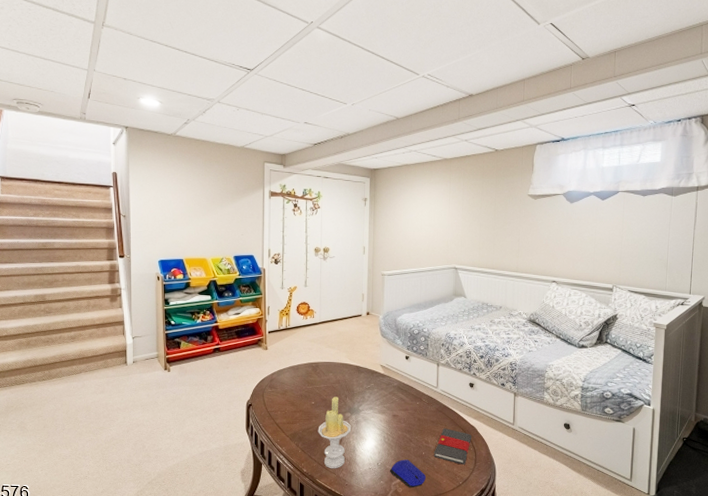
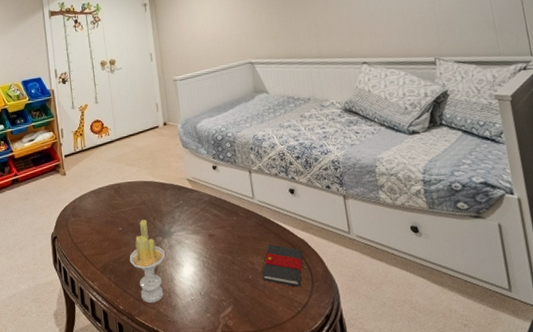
computer mouse: present [390,459,426,488] -> none [215,285,258,320]

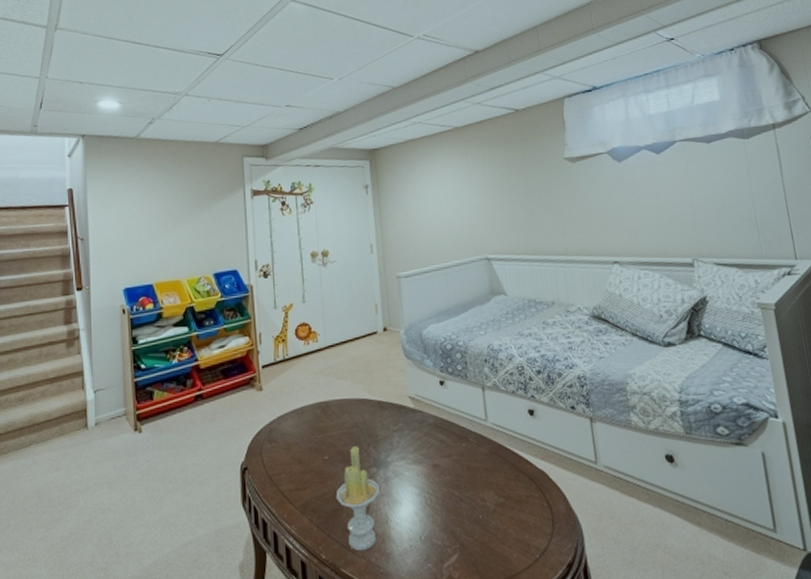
book: present [262,245,304,287] -> none [494,477,544,529]

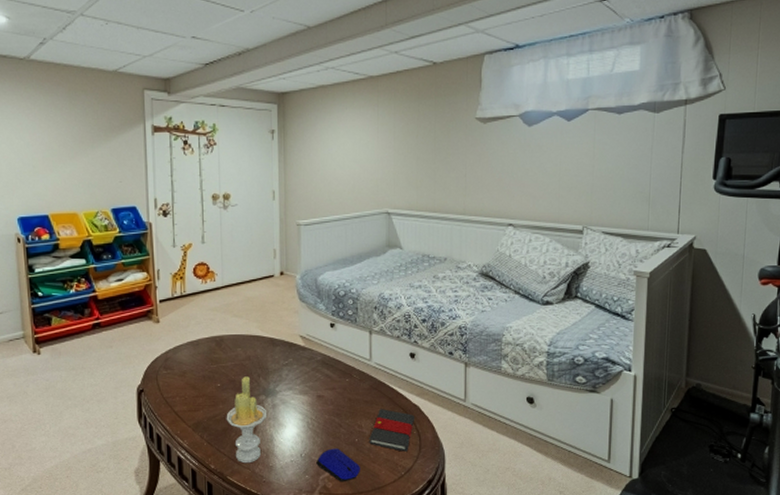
computer mouse: none [438,528,489,571] -> present [316,448,360,482]
book: none [494,477,544,529] -> present [369,409,415,452]

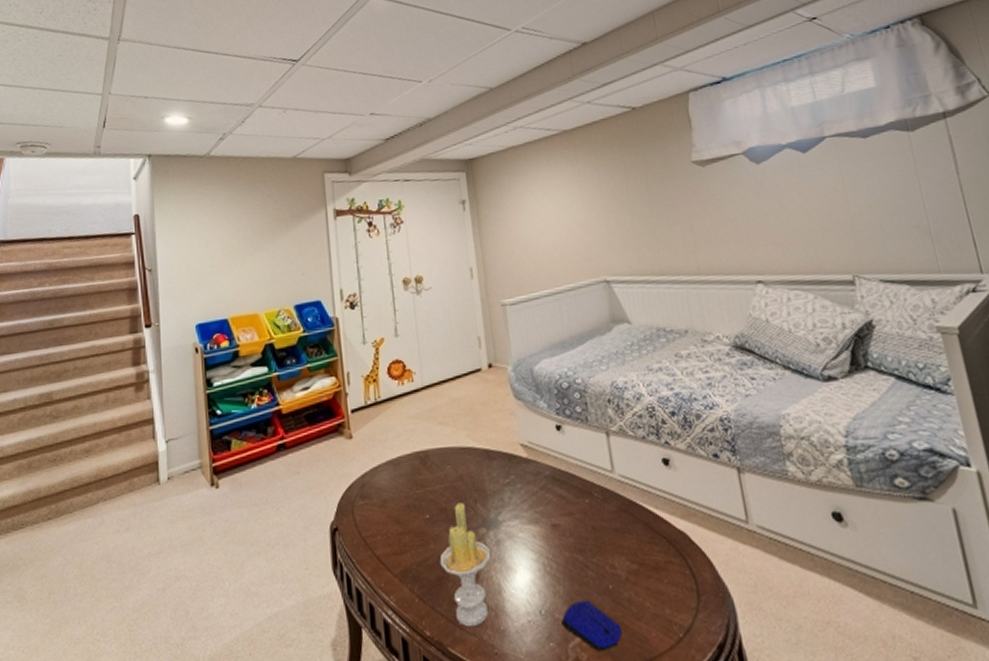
book: present [369,409,415,452] -> none [626,539,685,602]

